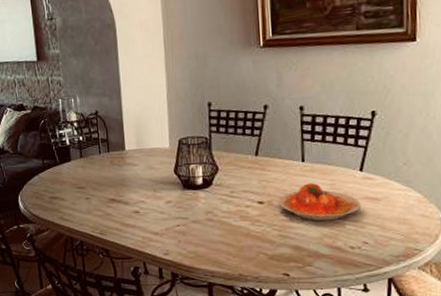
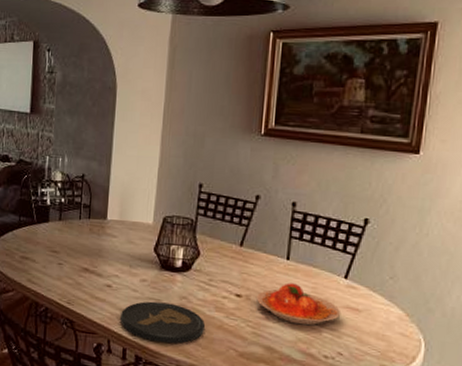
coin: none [152,219,234,258] -> present [120,301,206,344]

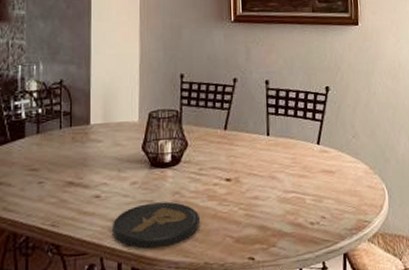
plate: present [257,283,341,325] -> none [245,157,319,197]

